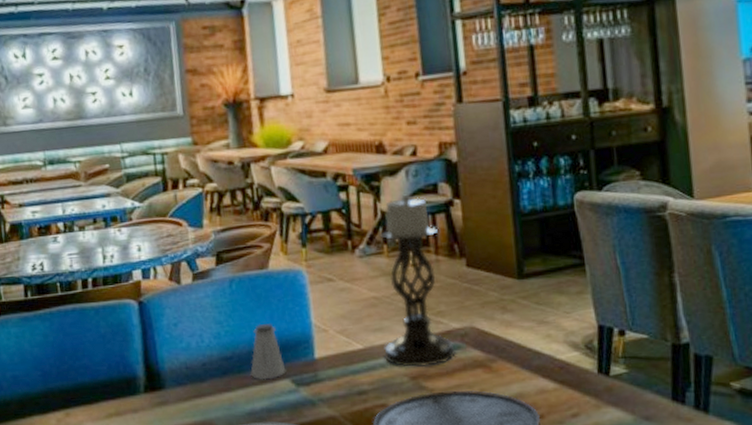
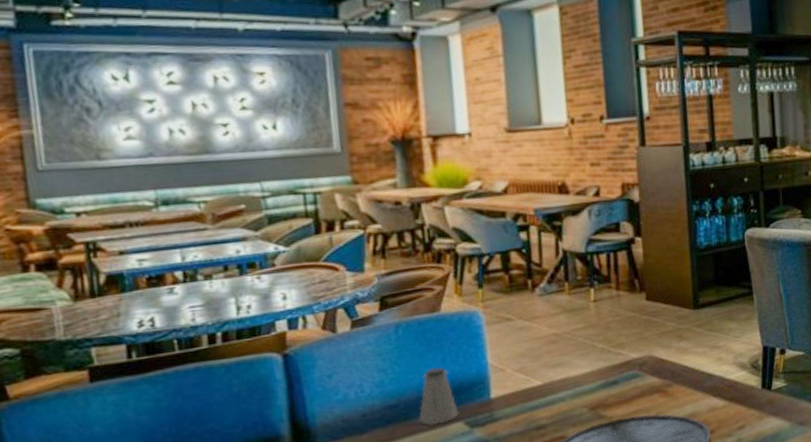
candle holder: present [379,194,456,367] -> none [560,233,634,399]

